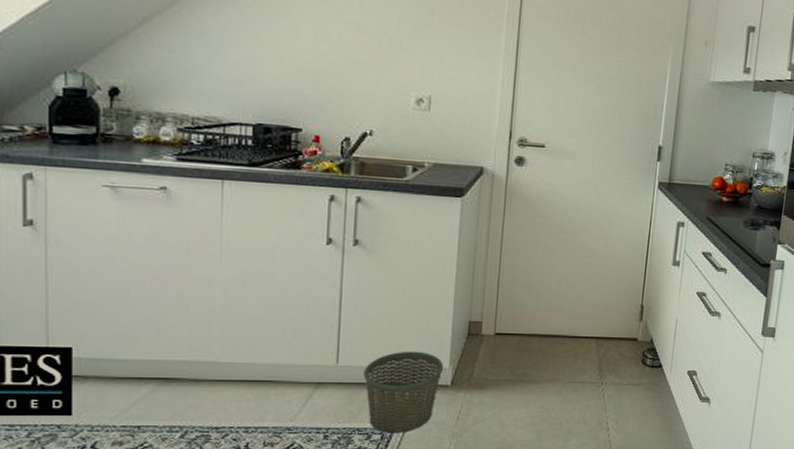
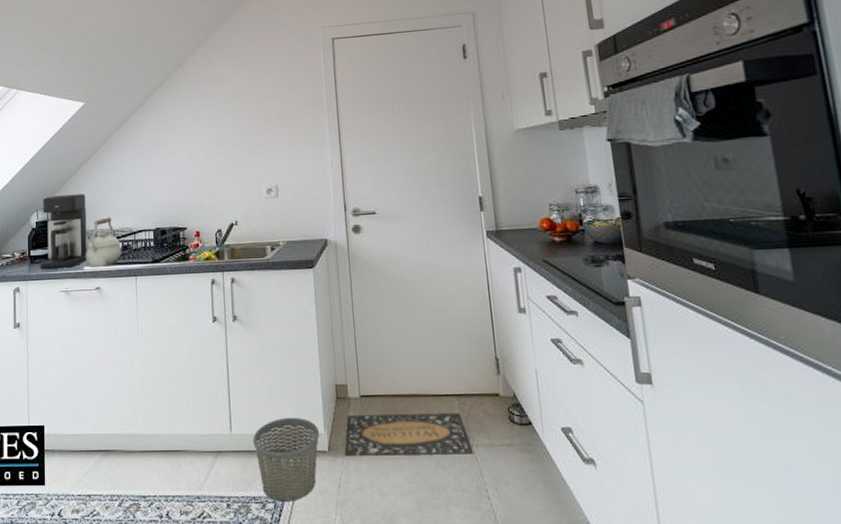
coffee maker: none [69,55,150,157] -> present [40,194,87,270]
kettle: none [144,98,203,163] -> present [85,217,122,267]
doormat: none [468,352,602,391] -> present [344,413,474,456]

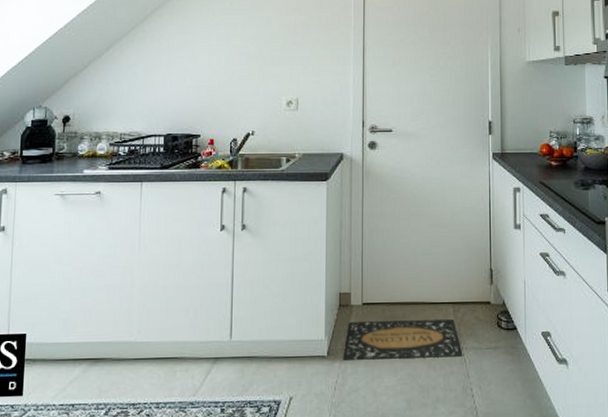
coffee maker: present [40,194,87,270] -> none [33,94,92,171]
kettle: present [85,217,122,267] -> none [86,120,128,171]
basket: present [253,417,320,502] -> none [253,324,321,405]

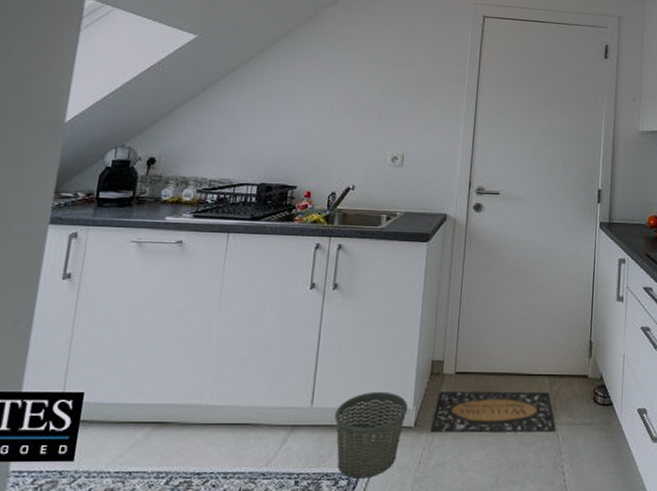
basket: none [253,324,321,405] -> present [335,391,409,478]

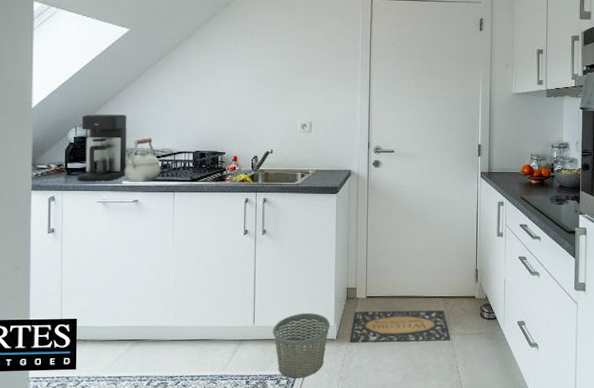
coffee maker: none [109,133,182,216] -> present [77,114,127,182]
kettle: none [169,165,217,219] -> present [124,138,161,182]

